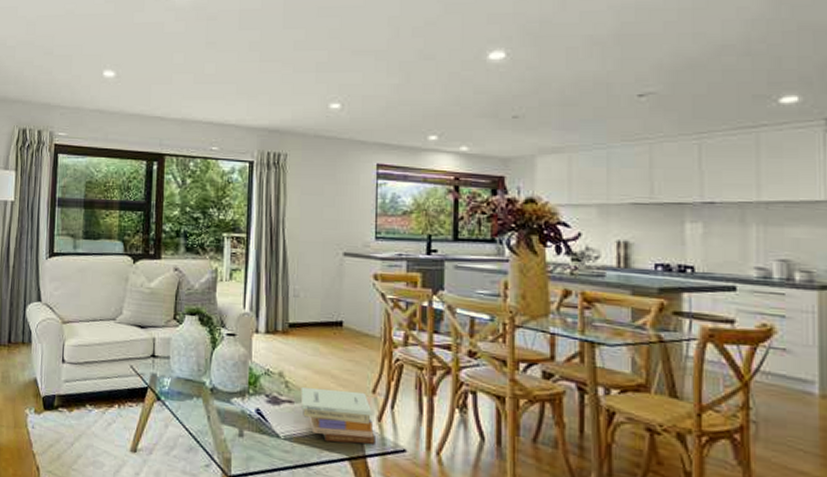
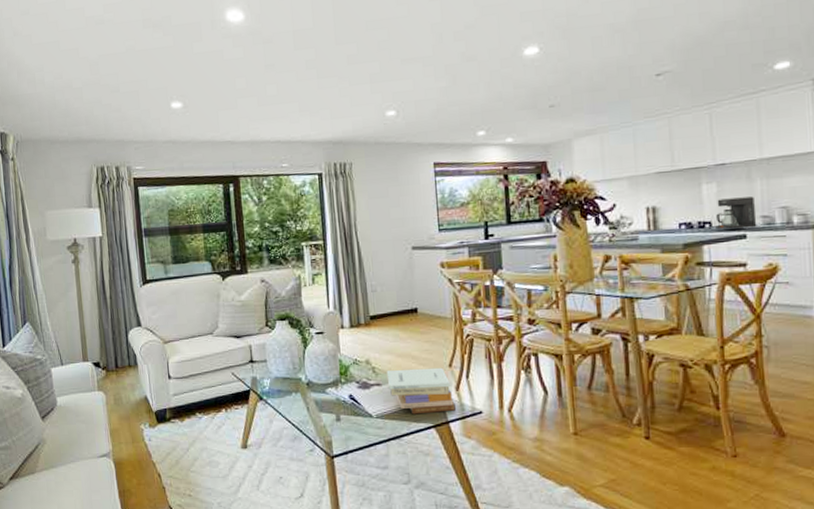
coffee maker: none [699,242,750,280] -> present [715,196,757,230]

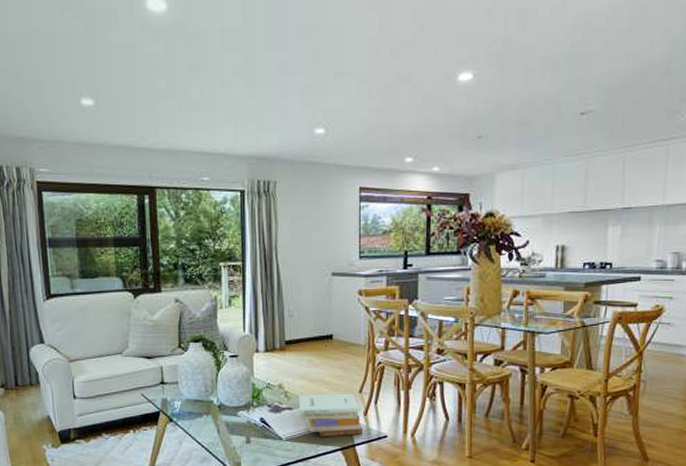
coffee maker: present [715,196,757,230] -> none [615,241,652,271]

